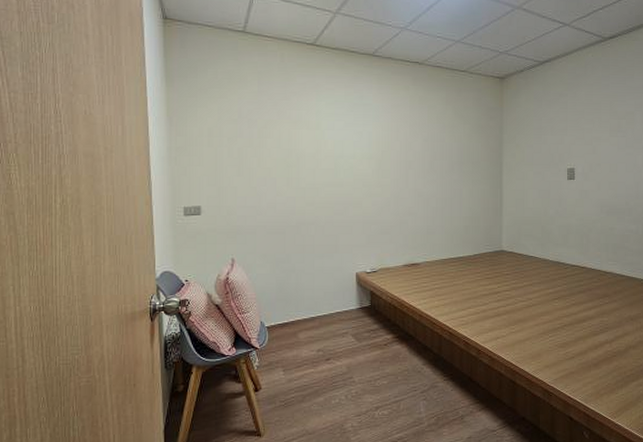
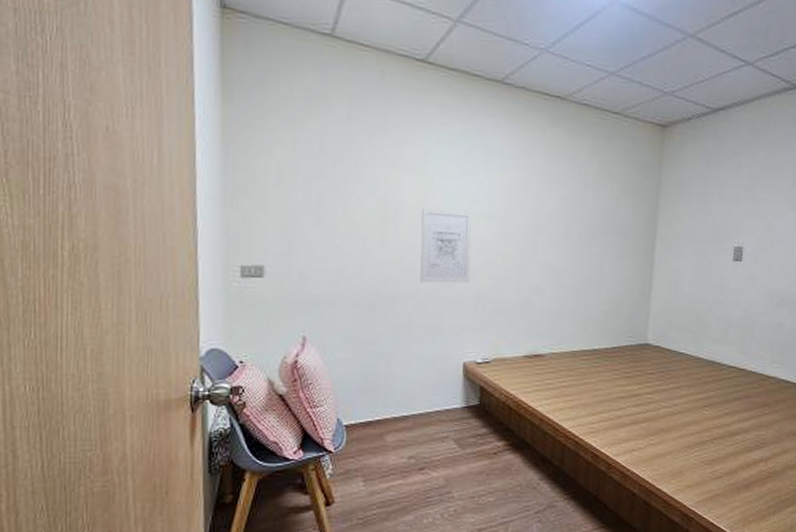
wall art: none [318,155,357,212] -> present [420,209,472,284]

